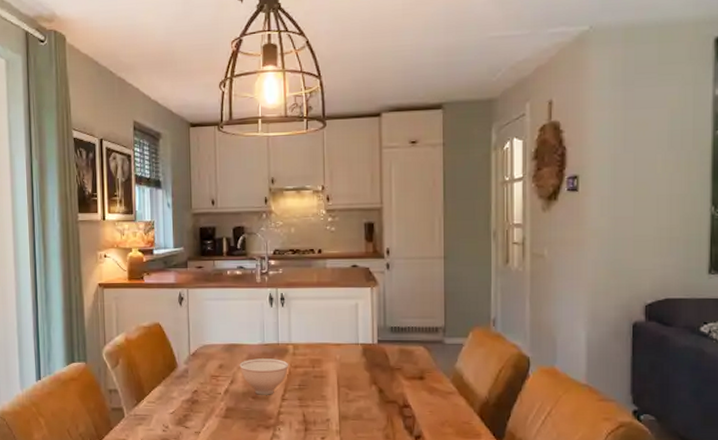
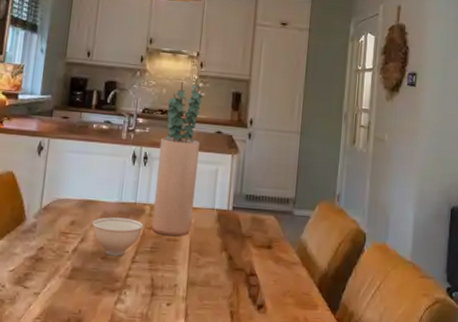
vase: none [295,212,337,373] -> present [151,77,203,237]

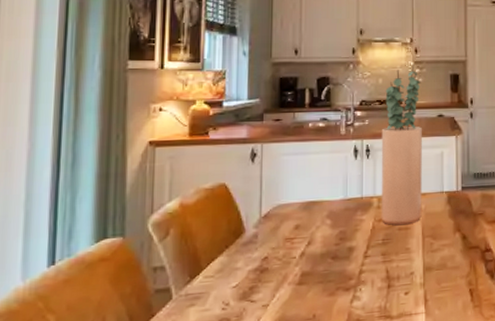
bowl: present [92,217,144,256] -> none [318,213,373,255]

